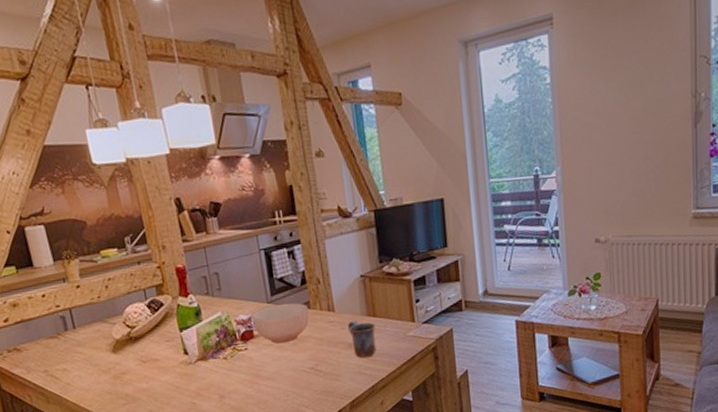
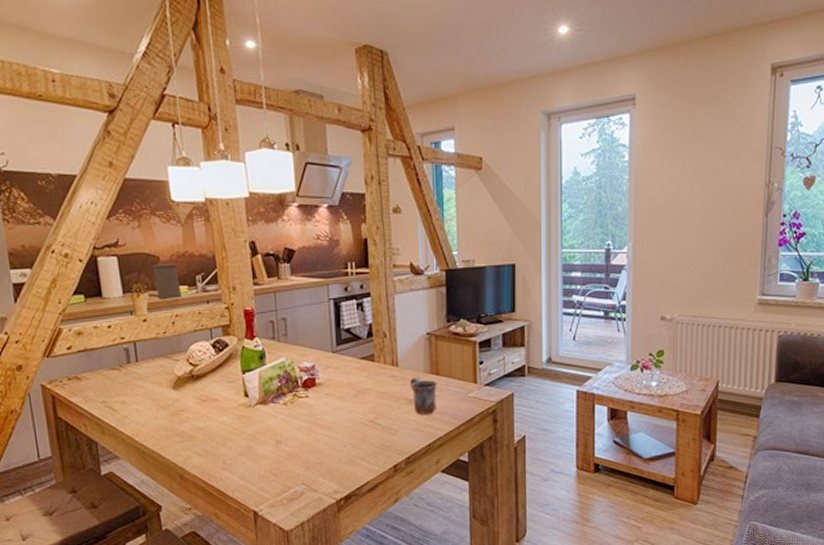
canister: none [79,227,113,264] -> present [151,264,182,299]
bowl: present [251,302,309,344] -> none [314,354,372,393]

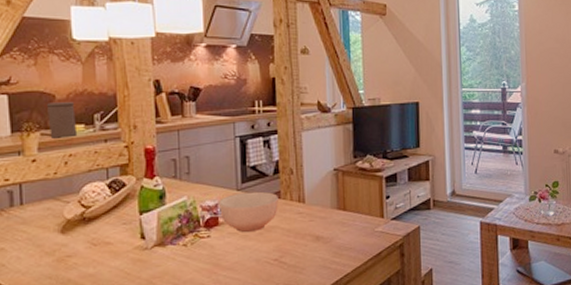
bowl: none [314,354,372,393] -> present [218,191,278,232]
mug: present [410,376,438,416] -> none [317,212,345,252]

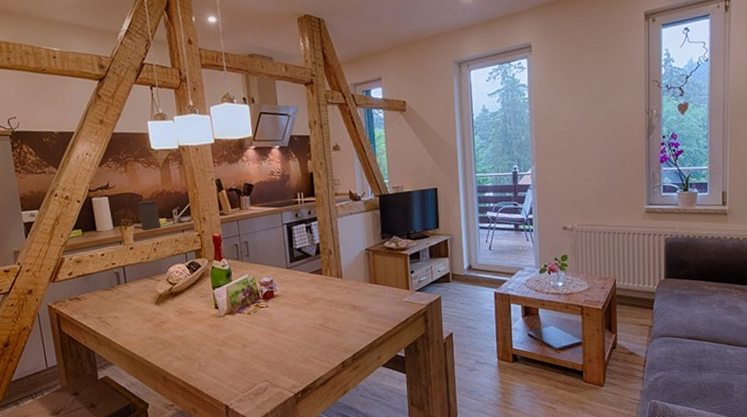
bowl: present [218,191,278,232] -> none [272,269,321,303]

